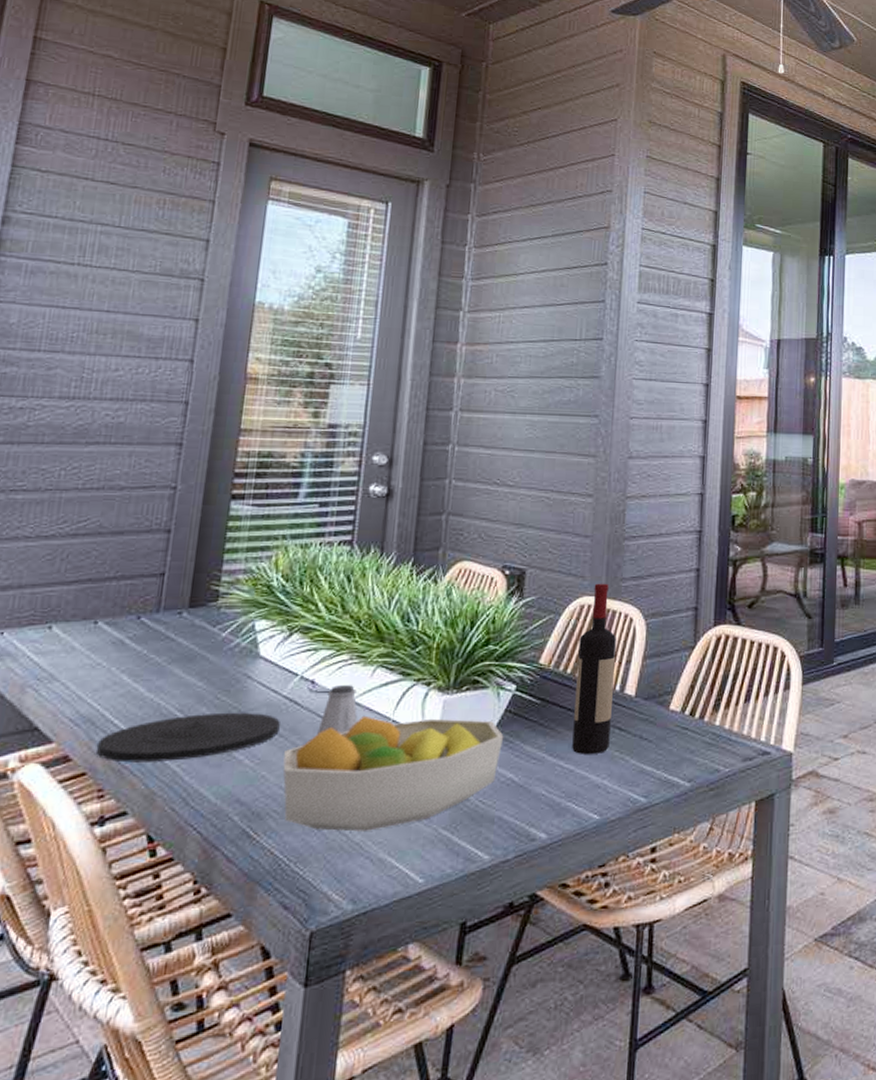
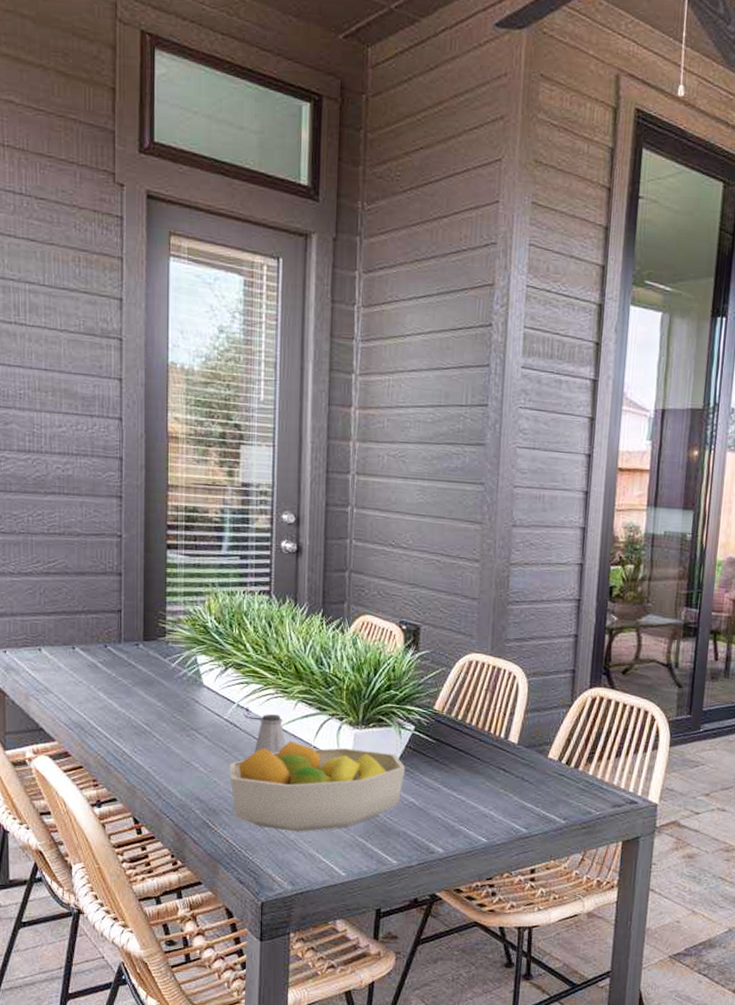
plate: present [97,712,280,763] -> none [88,728,224,764]
wine bottle: present [572,583,616,754] -> none [463,642,501,789]

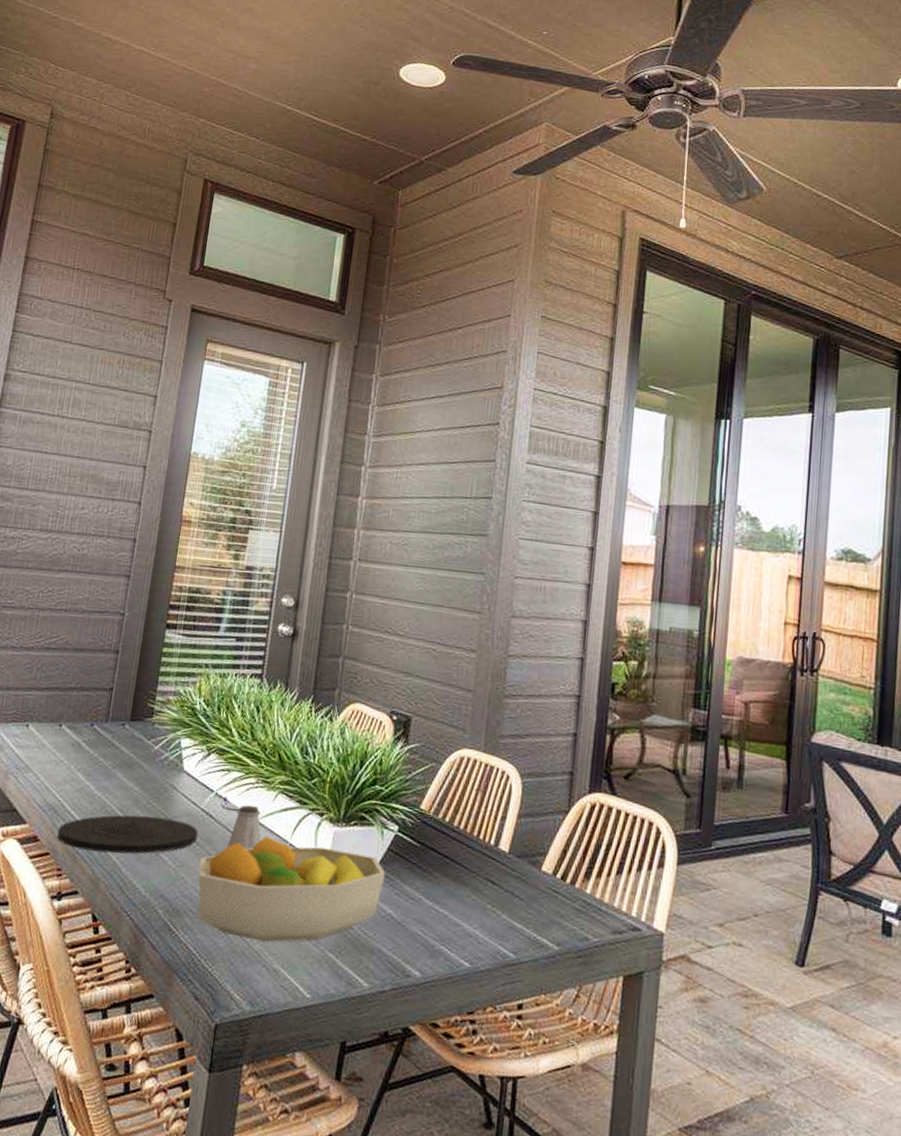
plate: none [88,728,224,764] -> present [58,815,198,854]

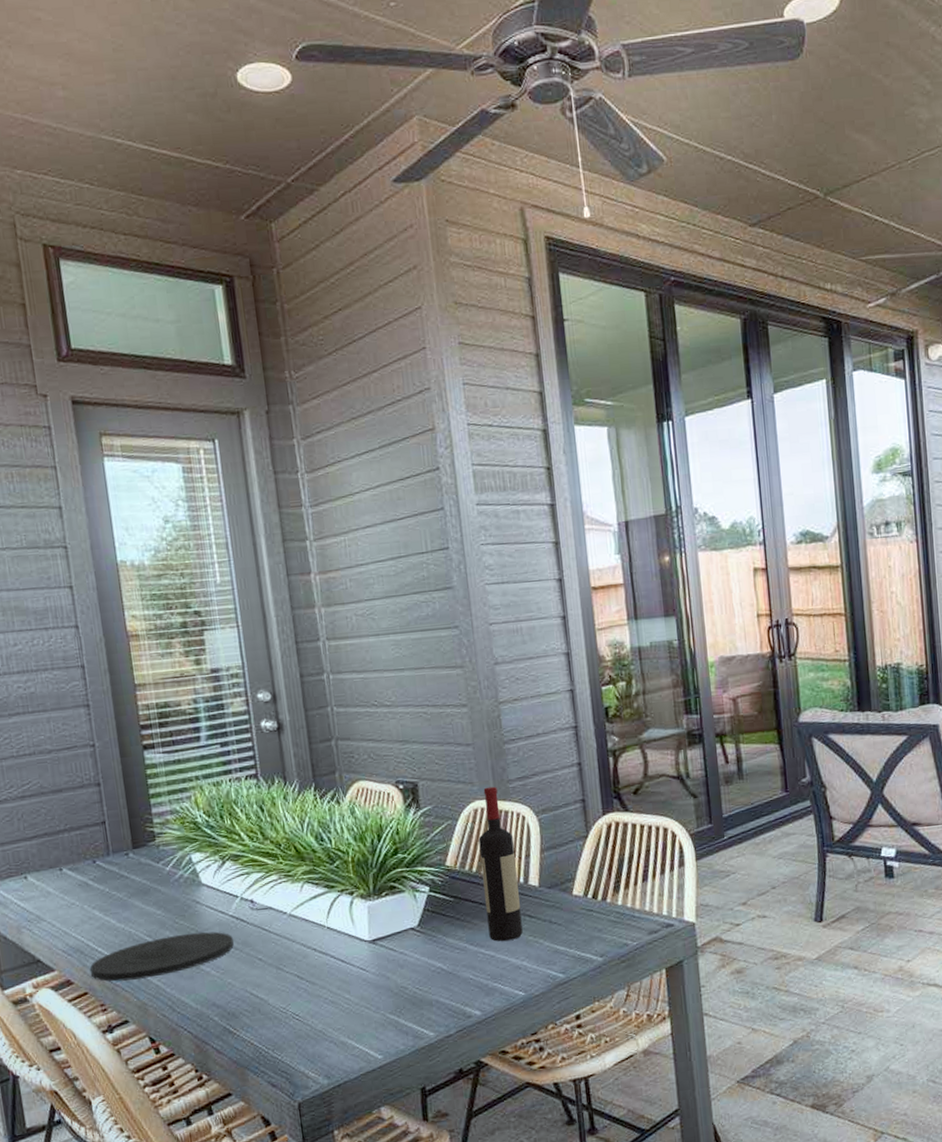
fruit bowl: present [198,836,386,942] -> none [242,920,427,1023]
saltshaker: present [227,805,261,851] -> none [265,901,298,946]
wine bottle: none [447,737,493,904] -> present [478,786,523,941]

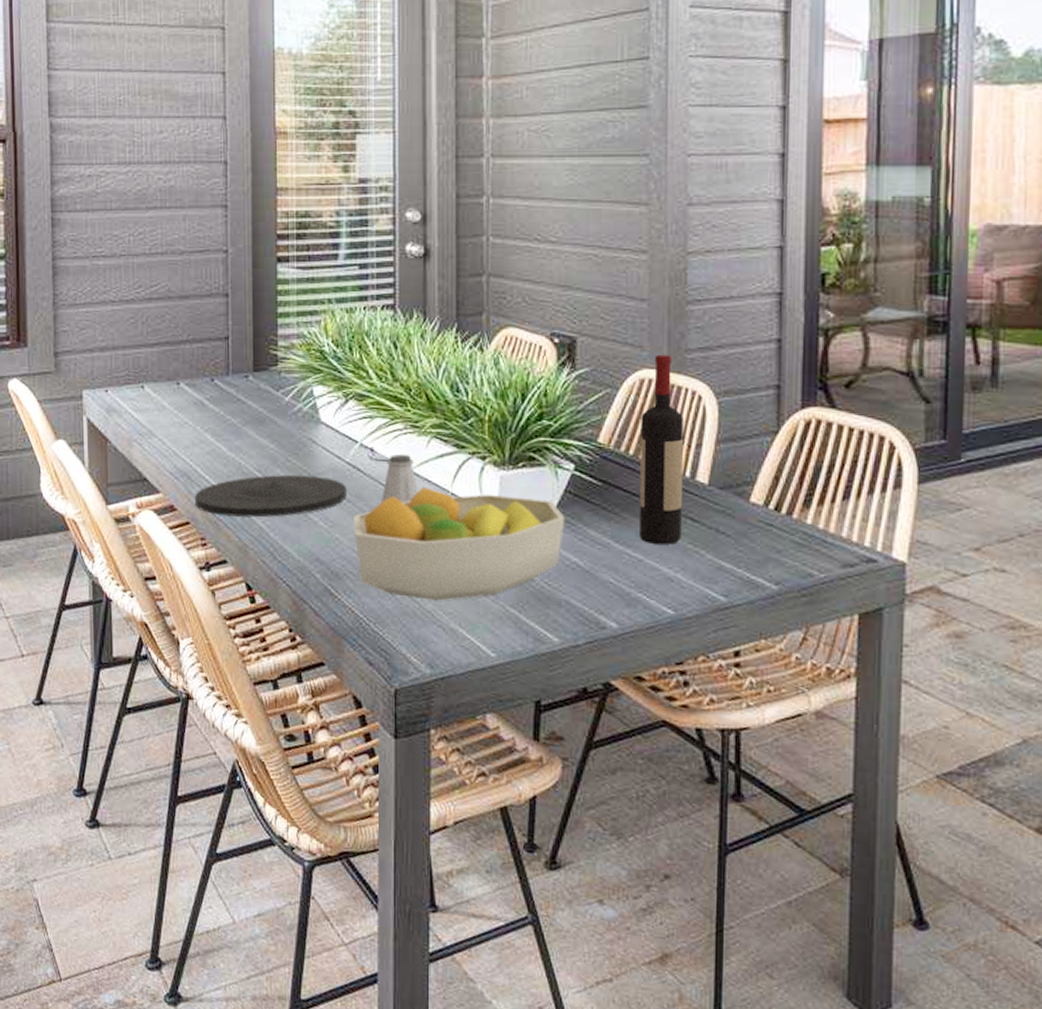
fruit bowl: none [242,920,427,1023] -> present [354,486,565,601]
saltshaker: none [265,901,298,946] -> present [381,454,418,504]

